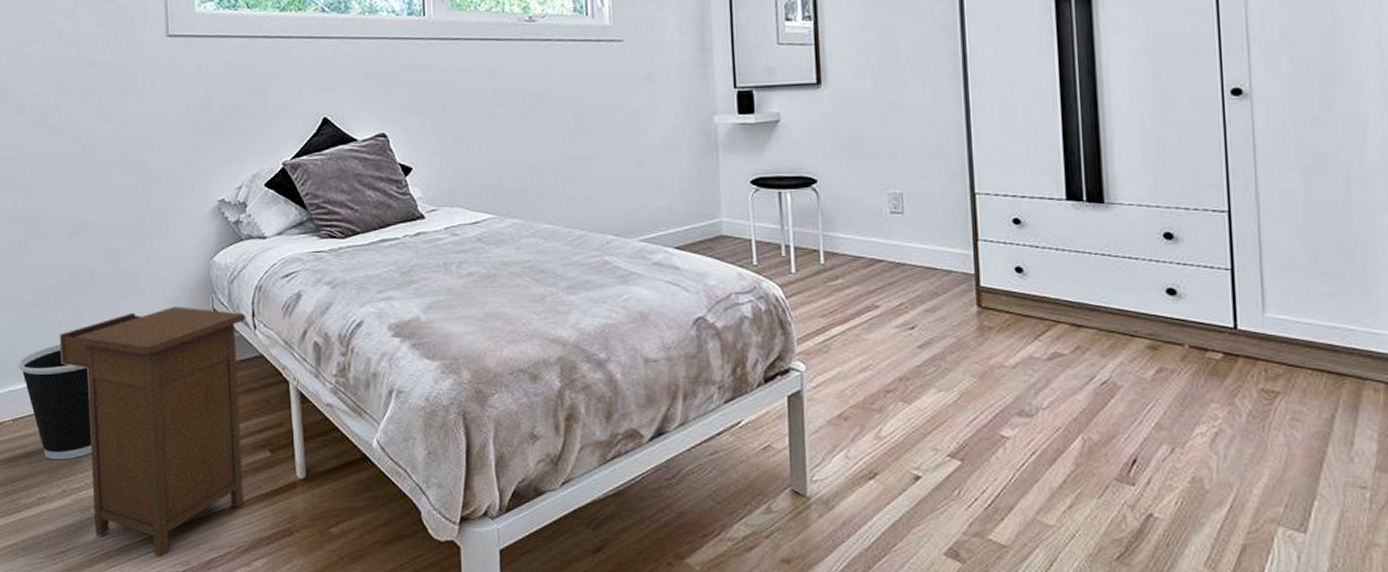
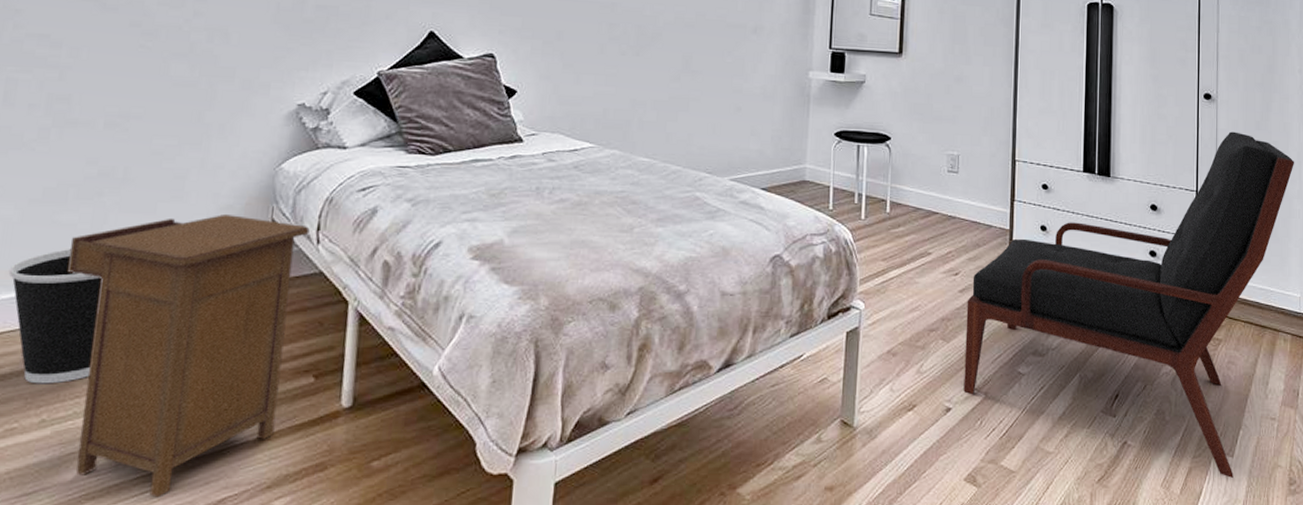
armchair: none [928,132,1377,559] -> present [963,131,1295,479]

